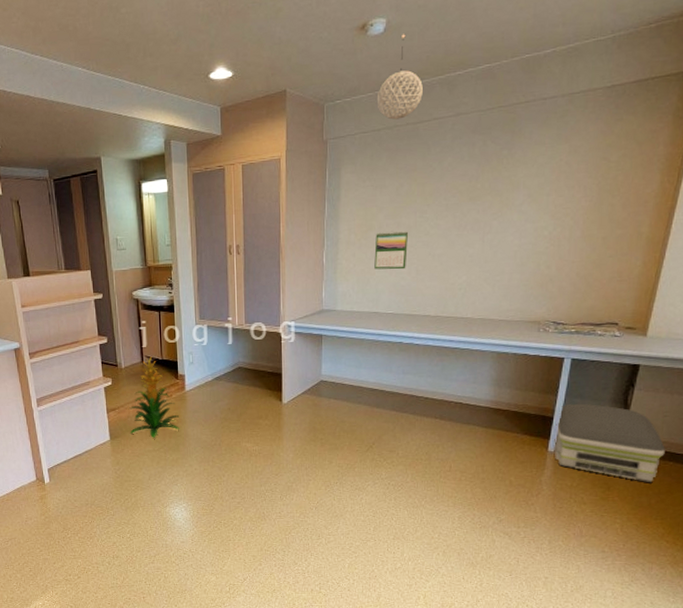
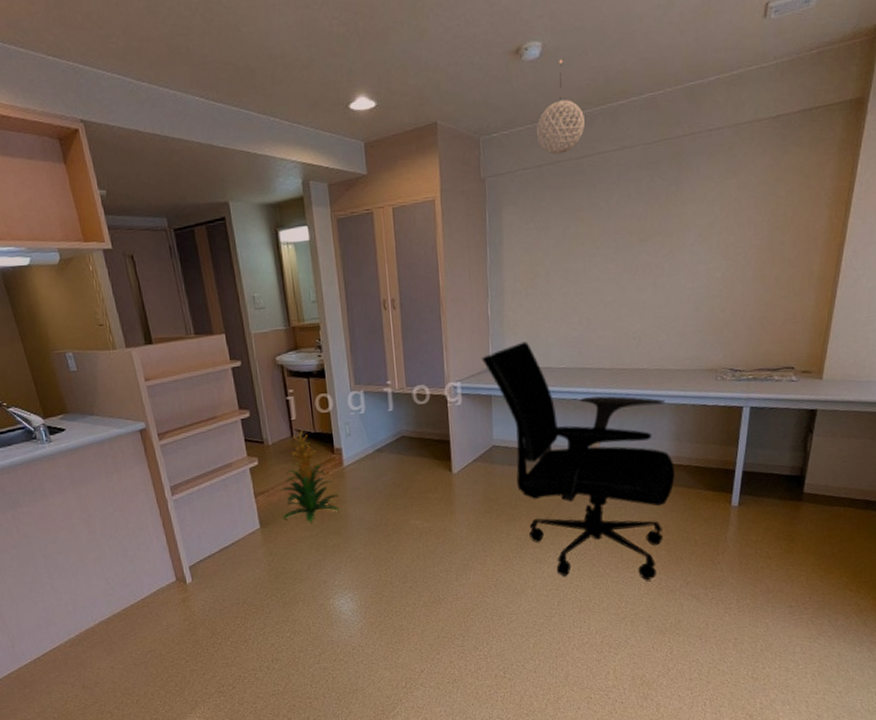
office chair: none [314,288,493,515] -> present [481,341,675,581]
calendar: present [374,231,409,270] -> none [542,277,578,321]
air purifier: present [554,403,665,483] -> none [737,453,845,532]

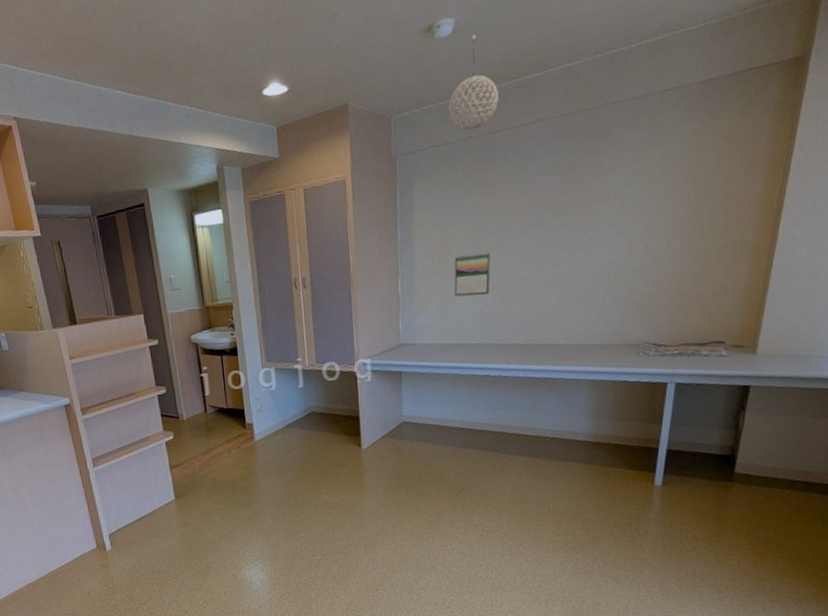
indoor plant: present [279,429,340,522] -> none [193,405,251,495]
office chair: present [481,341,675,581] -> none [391,318,593,561]
calendar: none [542,277,578,321] -> present [454,253,491,297]

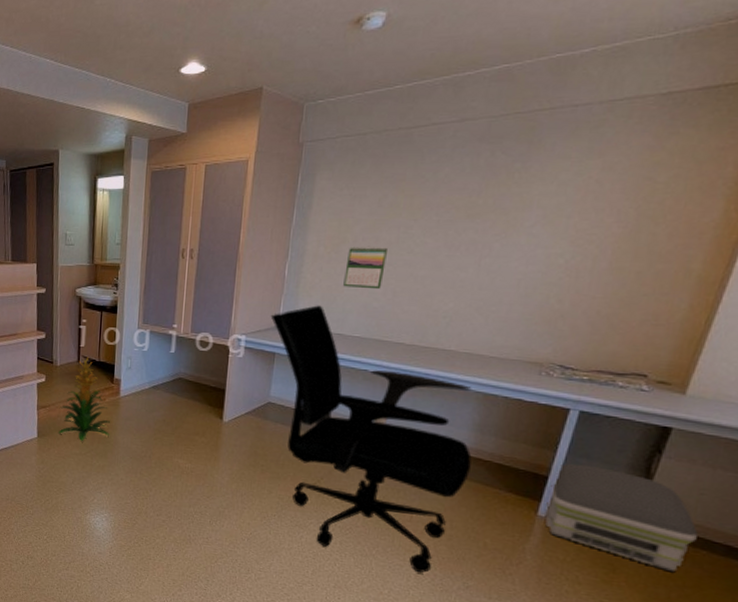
indoor plant: none [193,405,251,495] -> present [59,357,111,441]
office chair: none [391,318,593,561] -> present [270,305,472,573]
pendant light: present [448,34,499,131] -> none [365,29,423,123]
air purifier: none [660,431,782,515] -> present [545,463,698,573]

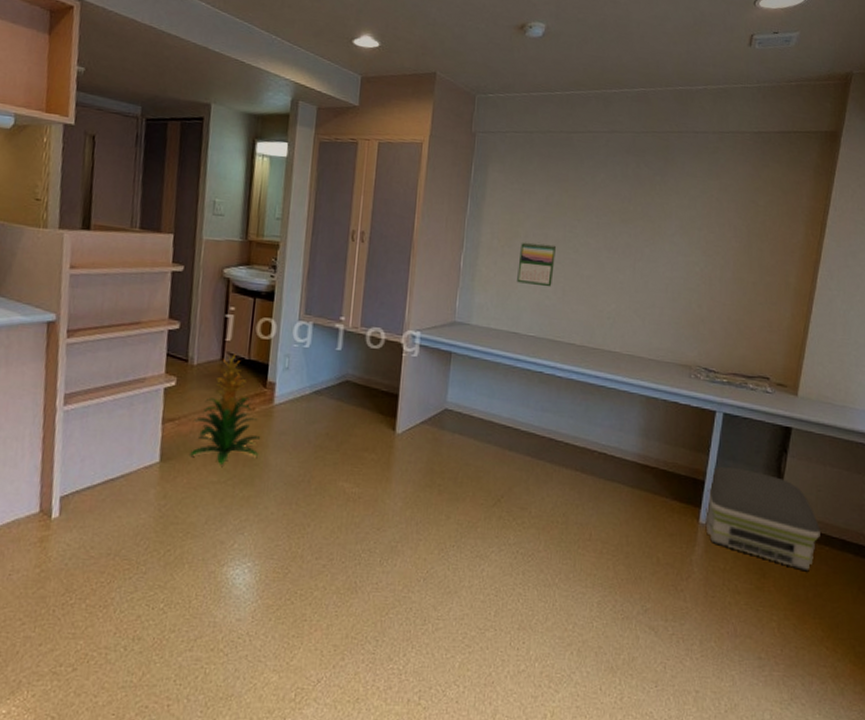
office chair: present [270,305,472,573] -> none [446,301,640,600]

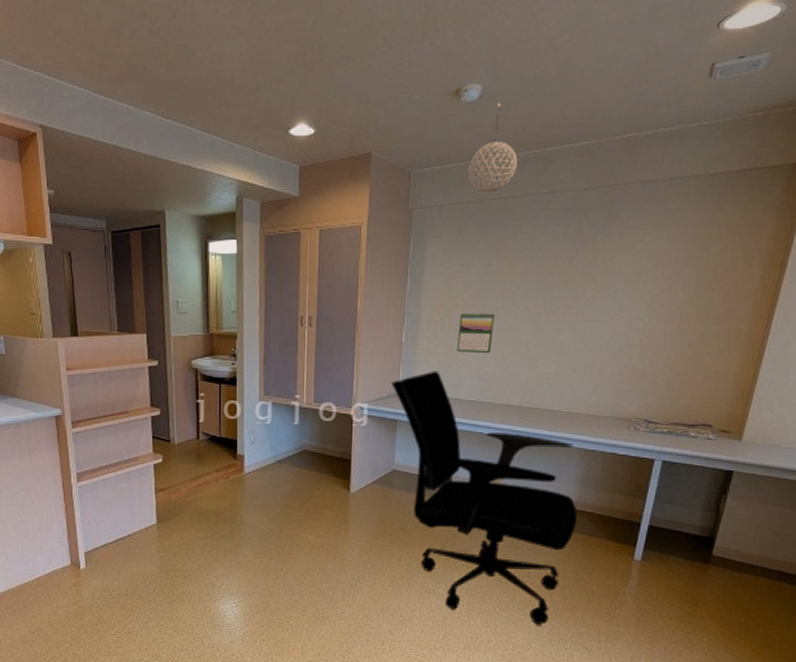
indoor plant: present [190,354,261,465] -> none [179,433,236,524]
office chair: none [446,301,640,600] -> present [390,371,577,625]
pendant light: none [531,42,579,126] -> present [467,102,517,193]
air purifier: present [705,466,820,572] -> none [640,509,757,600]

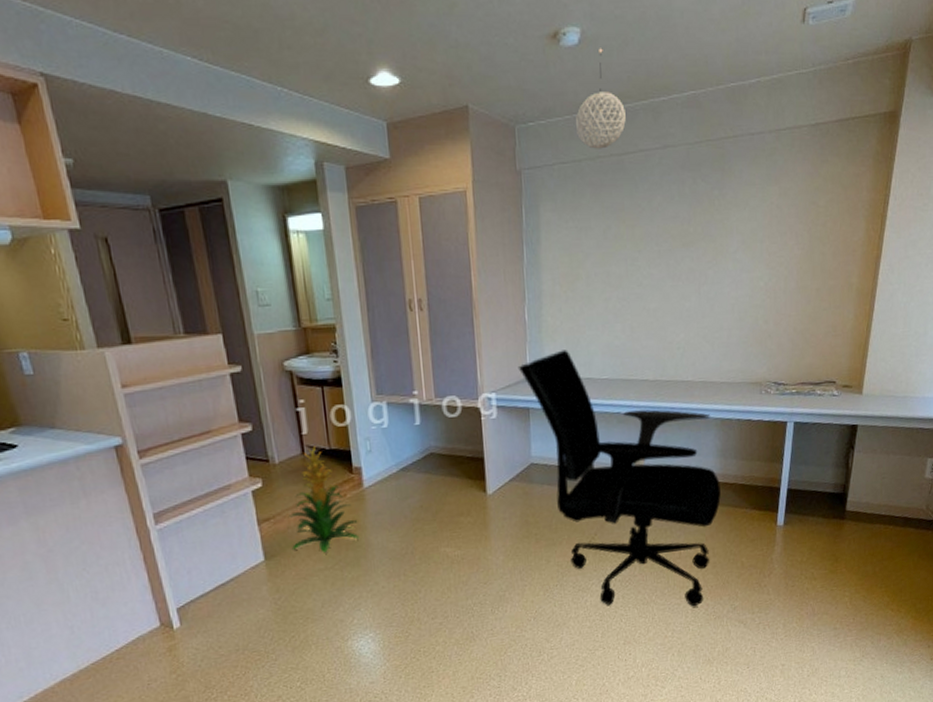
indoor plant: none [179,433,236,524] -> present [287,446,360,552]
calendar: present [457,311,496,354] -> none [583,281,620,327]

